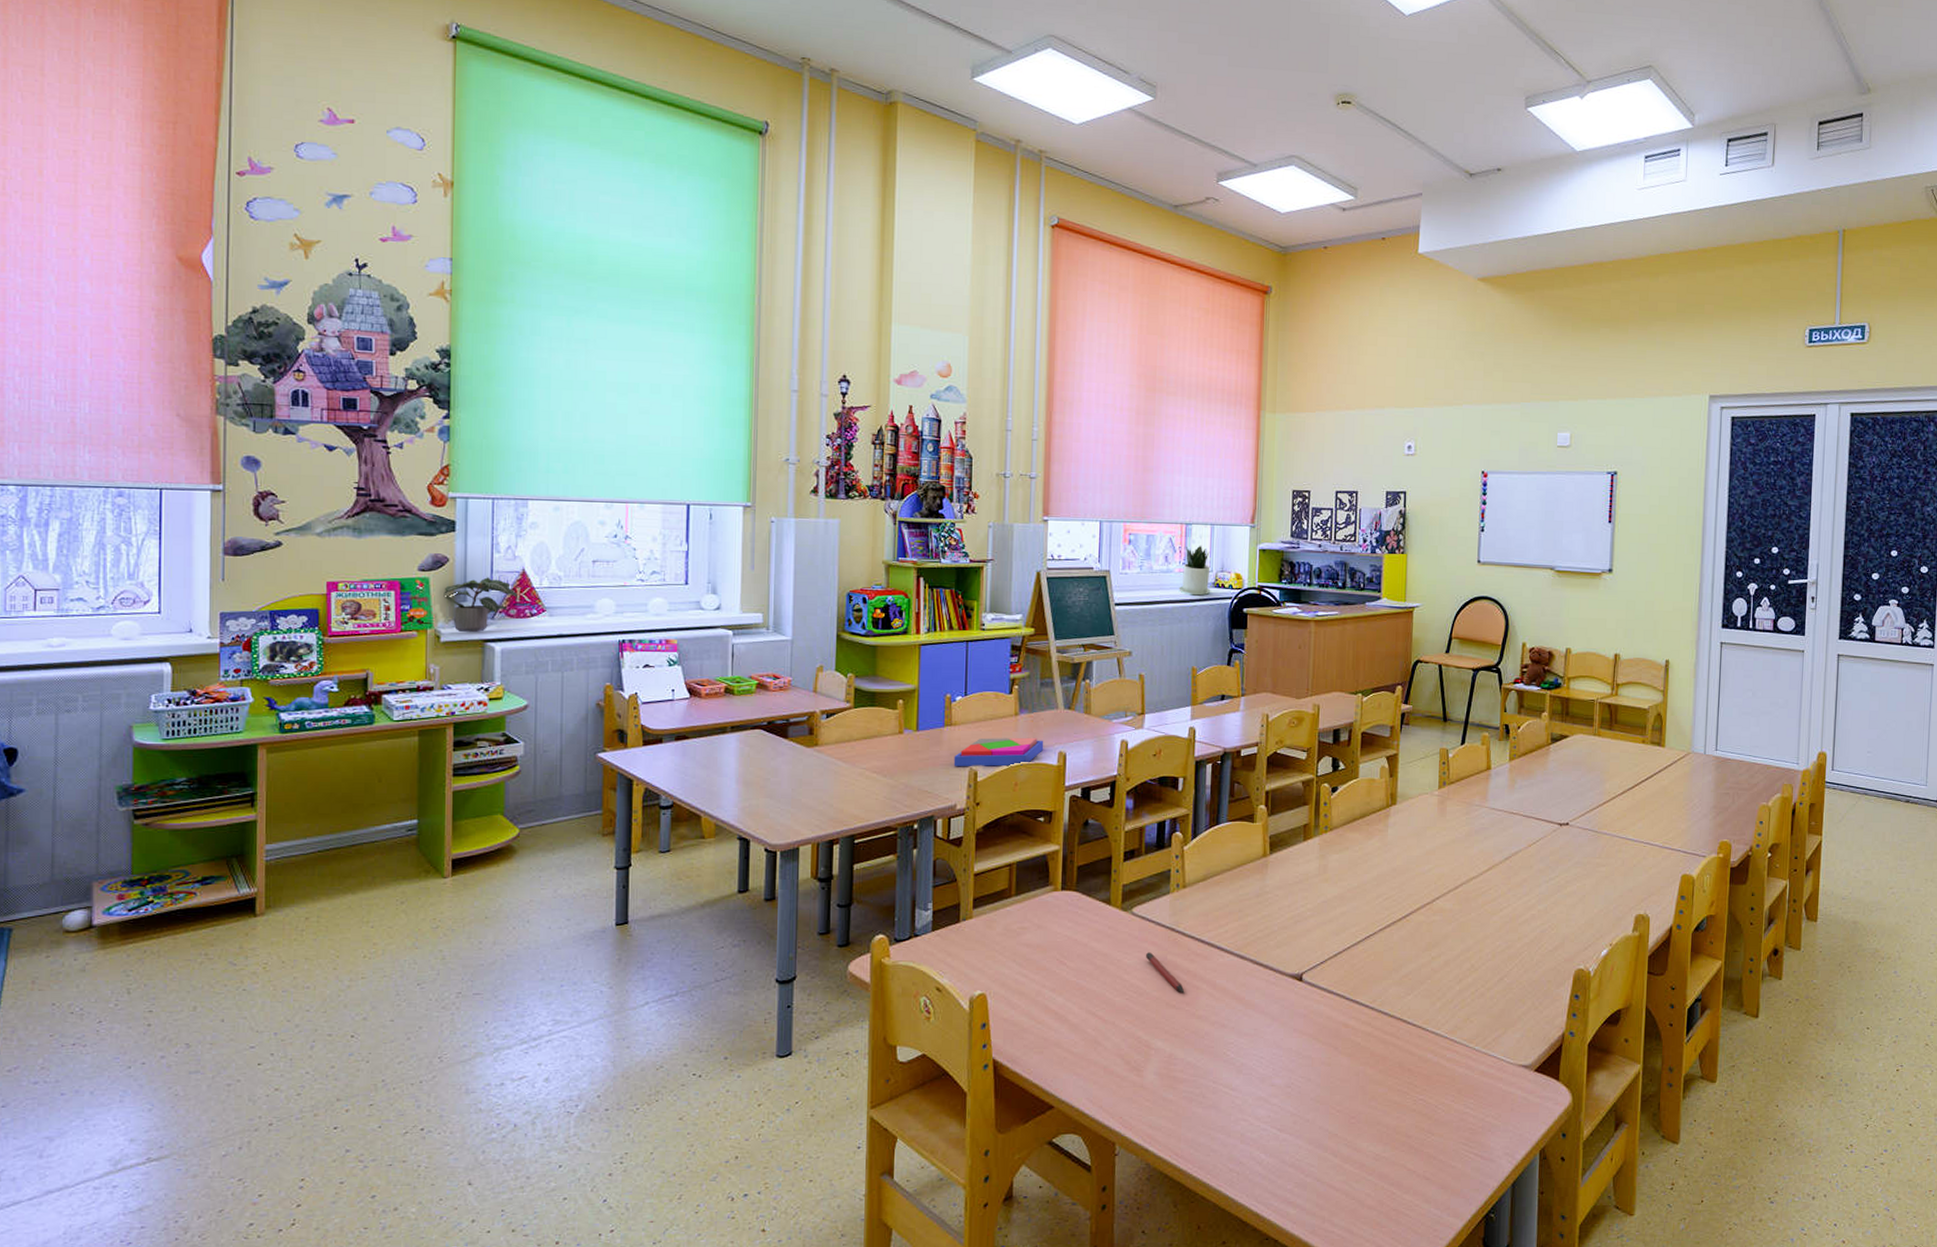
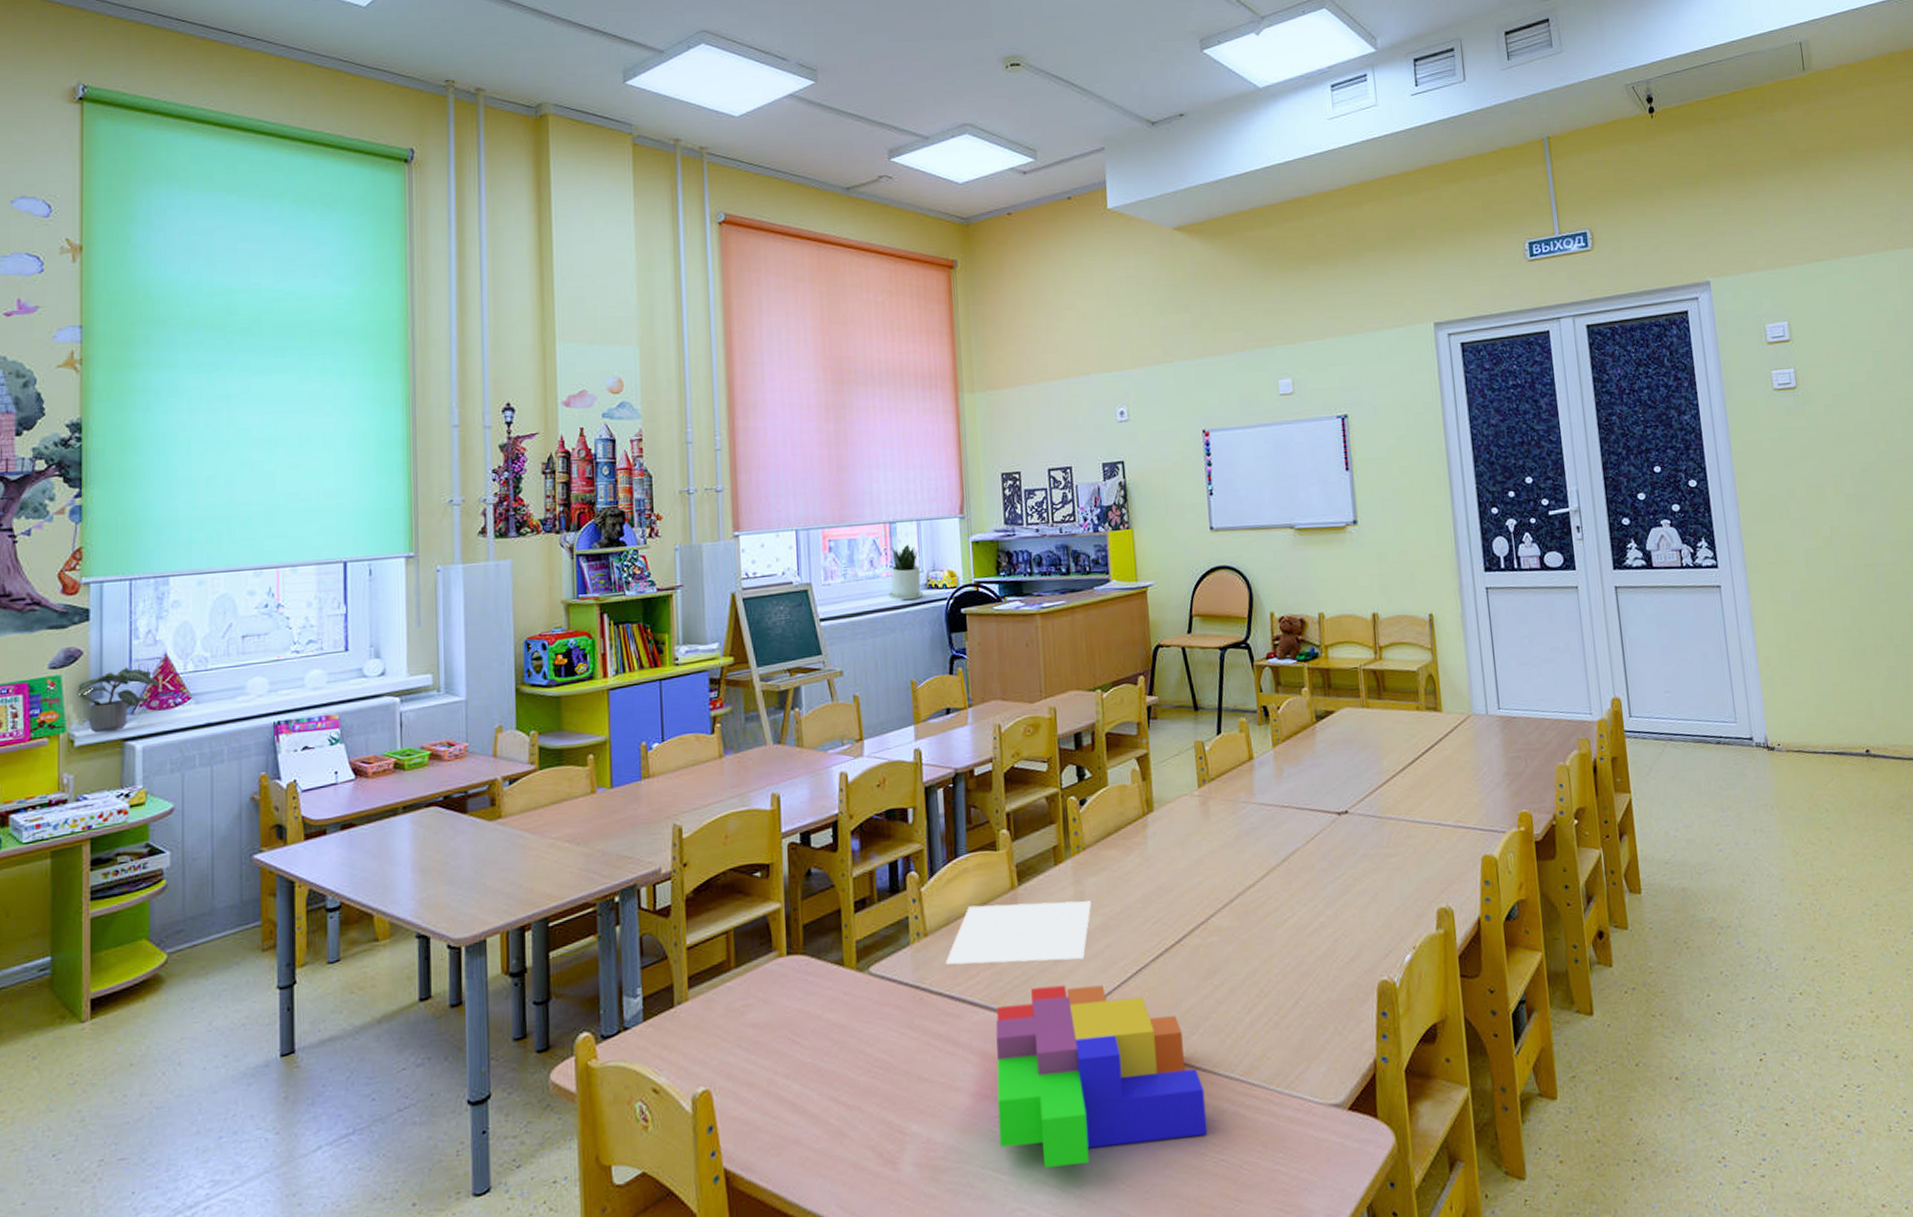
puzzle: present [953,737,1044,767] -> none [654,780,755,825]
pencil: present [1145,952,1185,994] -> none [888,1017,938,1063]
paper sheet: none [1199,867,1332,922] -> present [945,901,1091,965]
toy blocks: none [1232,941,1413,1090] -> present [995,985,1208,1168]

